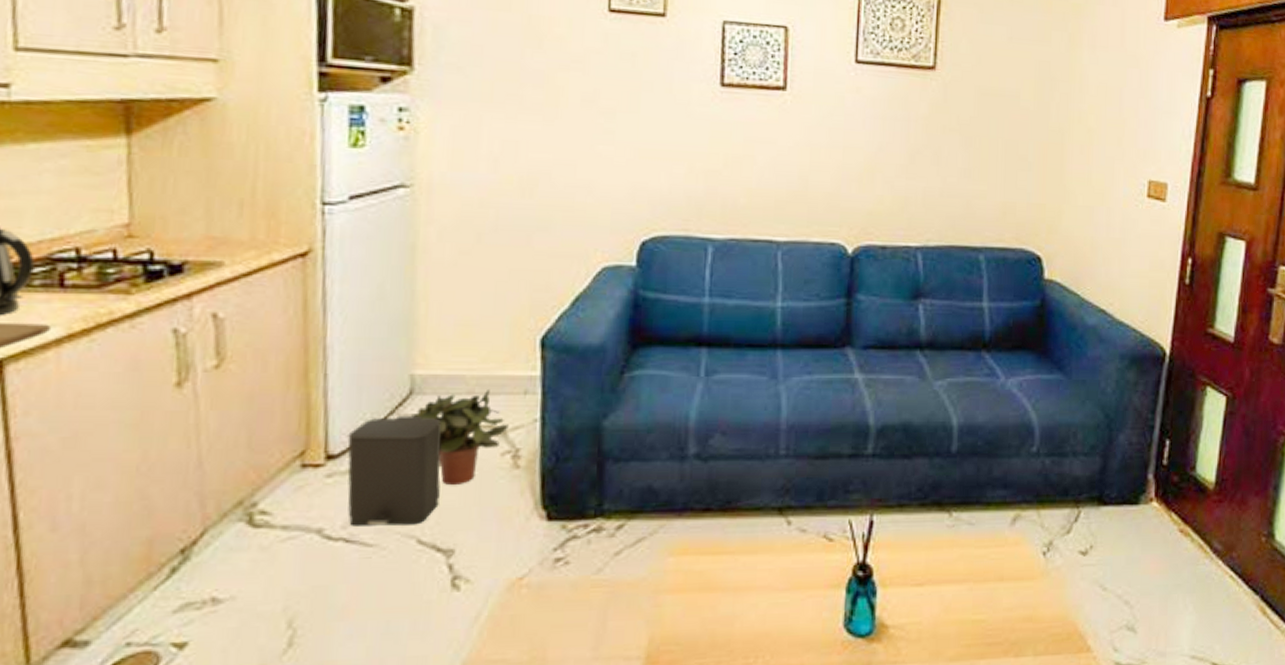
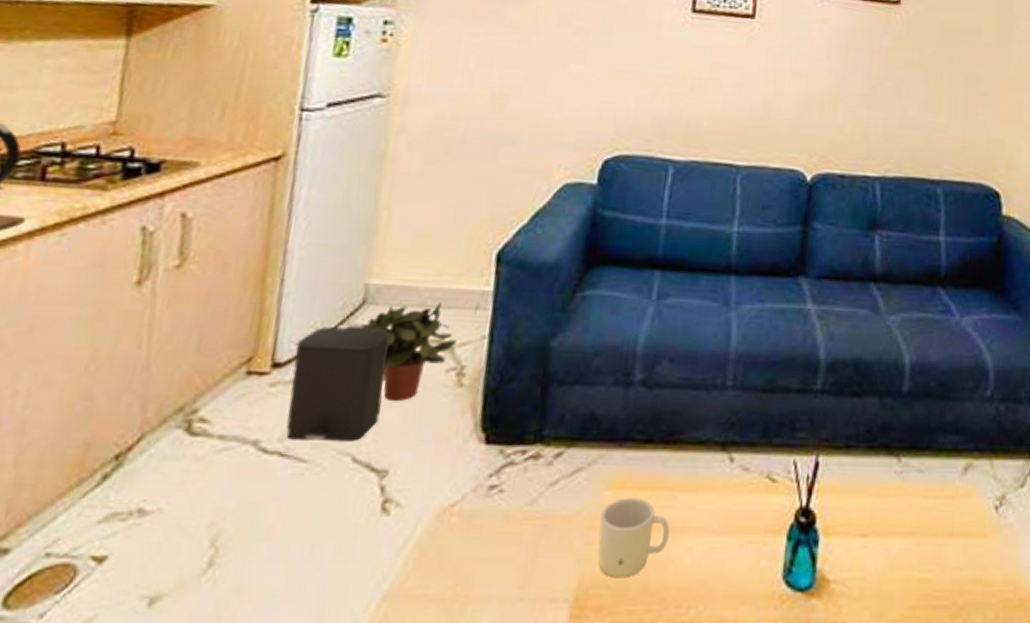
mug: none [665,562,733,635] -> present [597,498,670,578]

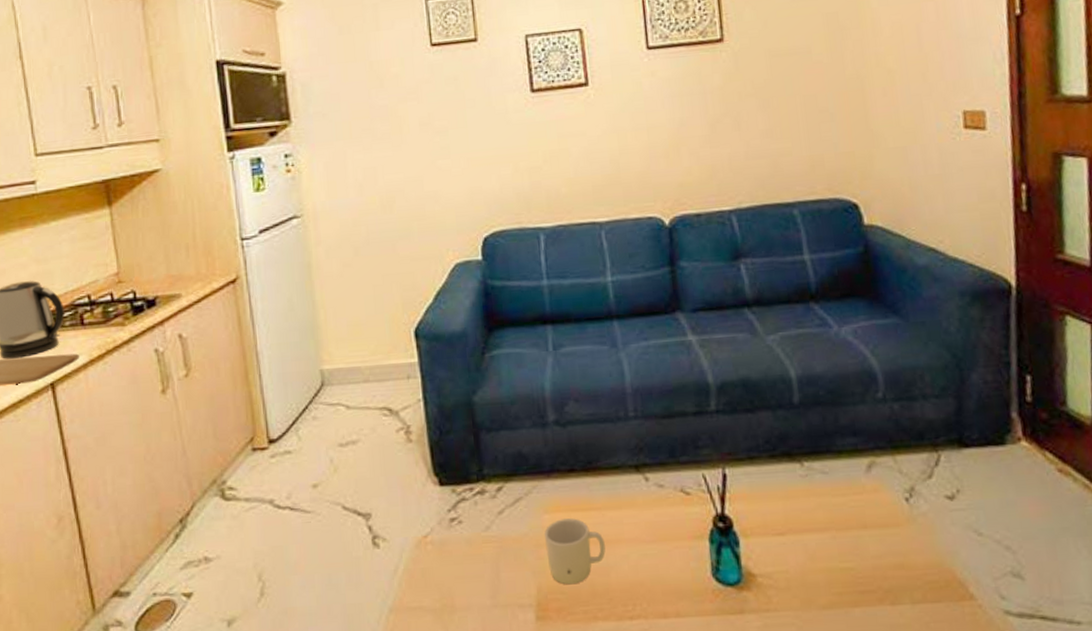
pedal bin: present [286,325,390,441] -> none [282,402,355,497]
potted plant: present [361,303,457,401] -> none [325,377,399,459]

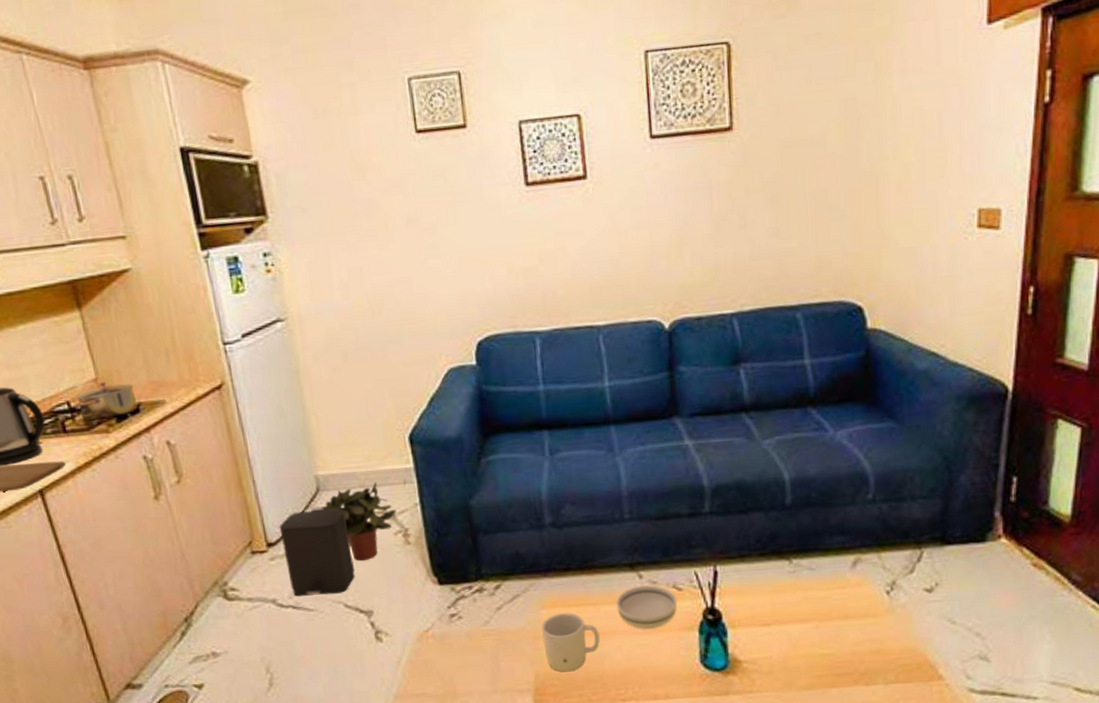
cooking pot: none [97,275,155,315] -> present [76,381,138,422]
pedal bin: none [282,402,355,497] -> present [279,507,355,596]
potted plant: none [325,377,399,459] -> present [322,482,396,561]
bowl: none [621,489,686,538] -> present [615,585,678,630]

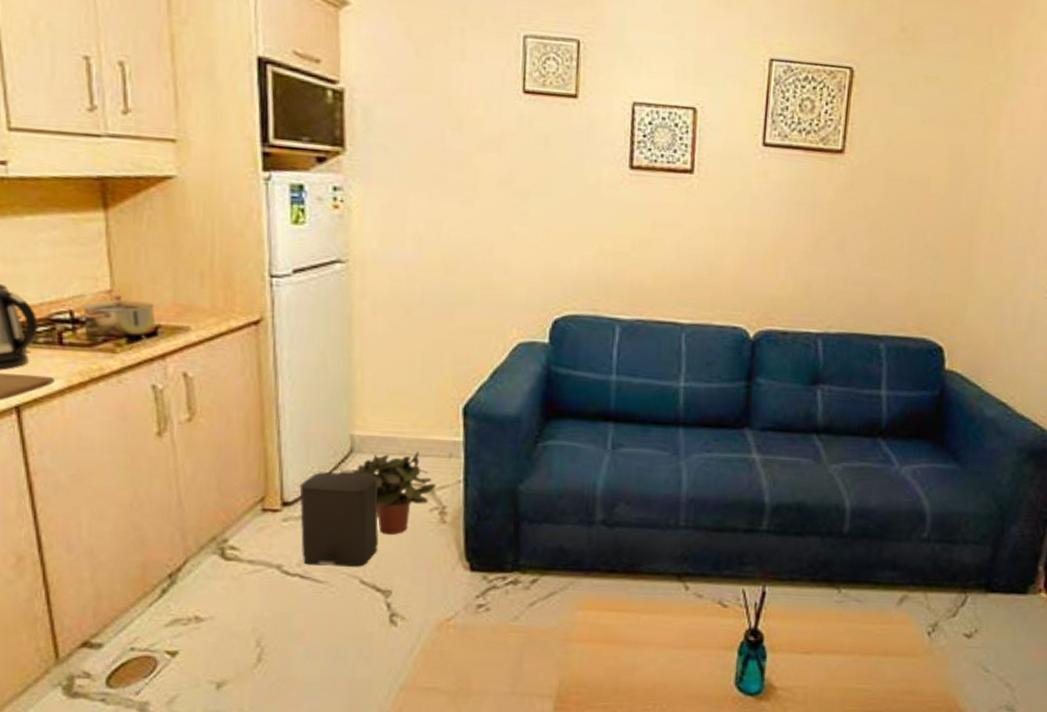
mug: present [542,613,600,672] -> none [574,617,635,680]
bowl: present [615,585,678,630] -> none [656,598,721,645]

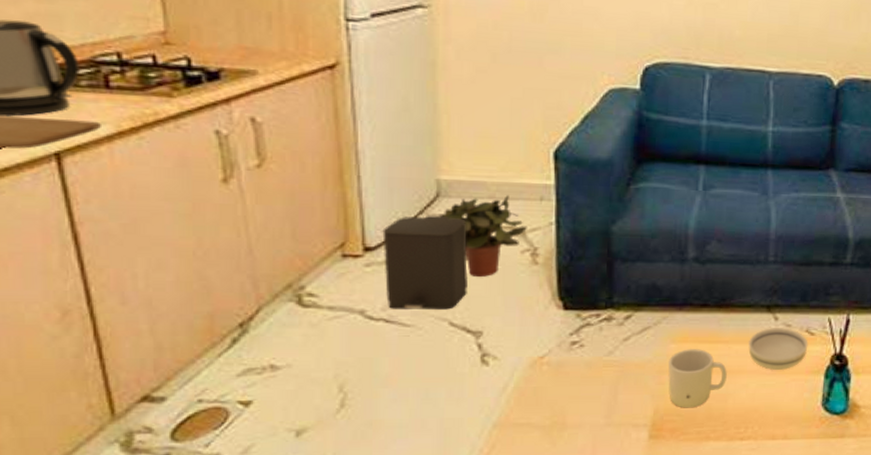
cooking pot: present [82,294,156,339] -> none [132,36,218,82]
mug: none [574,617,635,680] -> present [668,349,727,408]
bowl: none [656,598,721,645] -> present [747,328,808,371]

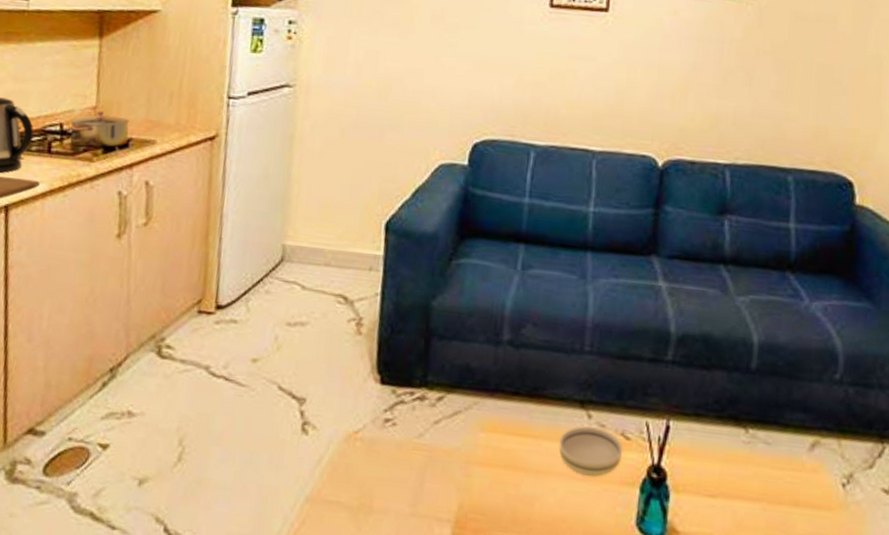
cooking pot: none [132,36,218,82] -> present [70,110,130,149]
pedal bin: present [382,215,468,310] -> none [228,278,303,373]
potted plant: present [439,195,527,277] -> none [281,263,355,343]
mug: present [668,349,727,408] -> none [474,440,536,508]

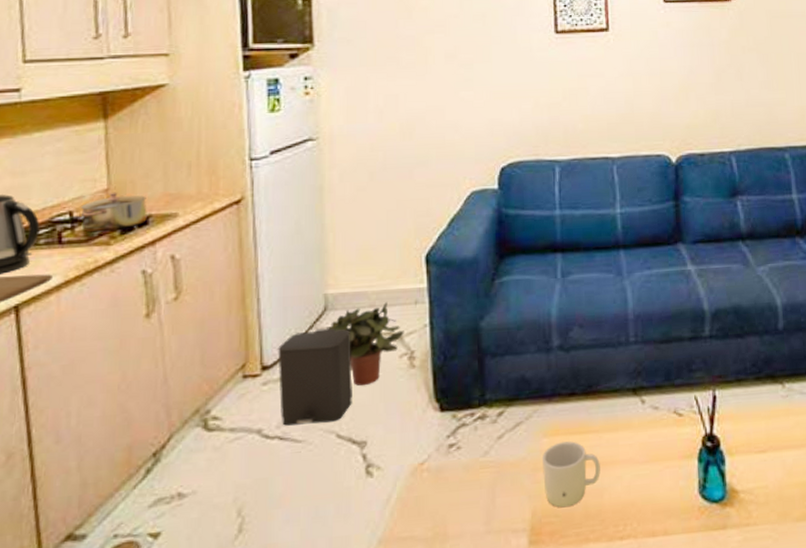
pedal bin: none [228,278,303,373] -> present [278,328,352,426]
potted plant: none [281,263,355,343] -> present [327,302,404,386]
mug: none [474,440,536,508] -> present [542,441,600,508]
bowl: present [558,426,623,478] -> none [617,411,678,459]

